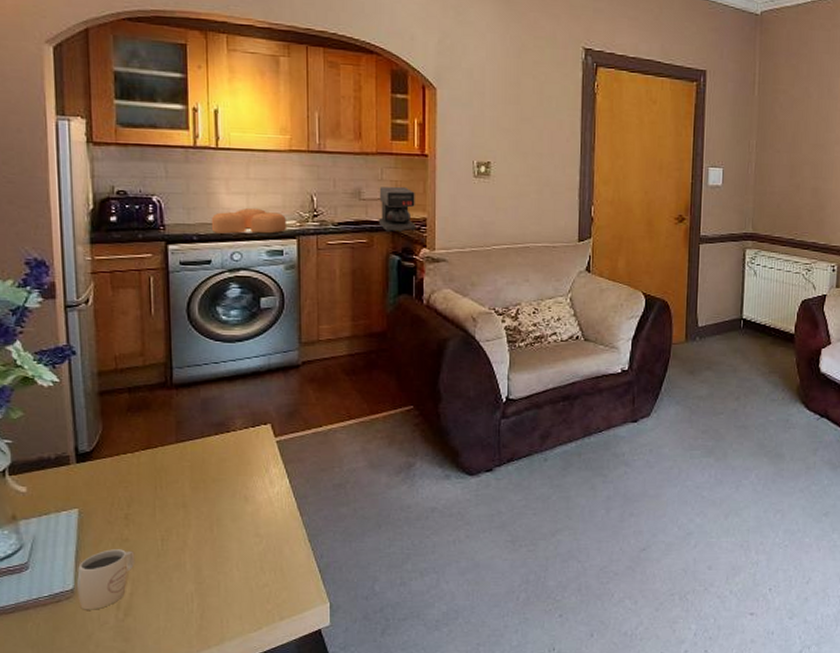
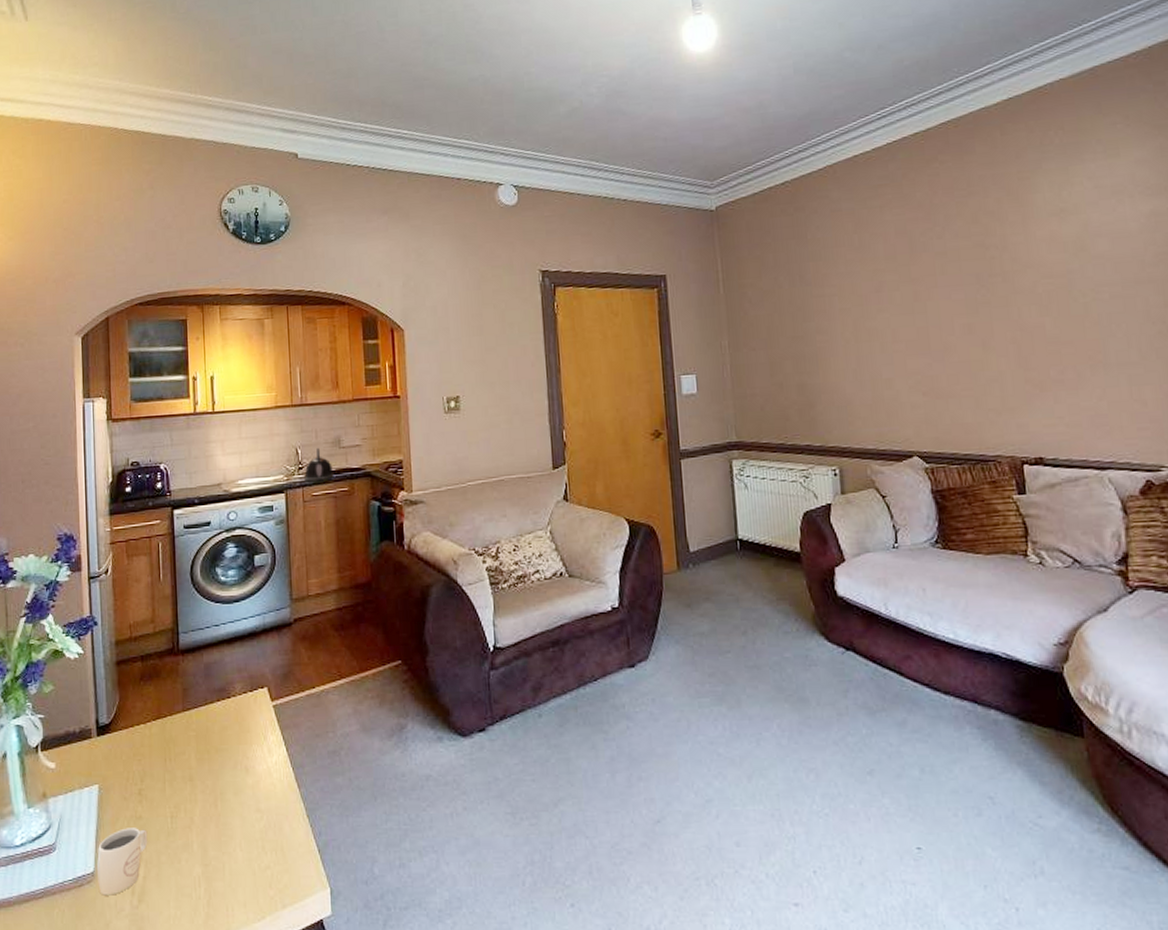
bread: present [211,208,286,234] -> none [209,467,275,495]
kettle: none [319,196,352,231] -> present [304,447,334,482]
coffee maker: present [379,186,416,233] -> none [357,430,393,479]

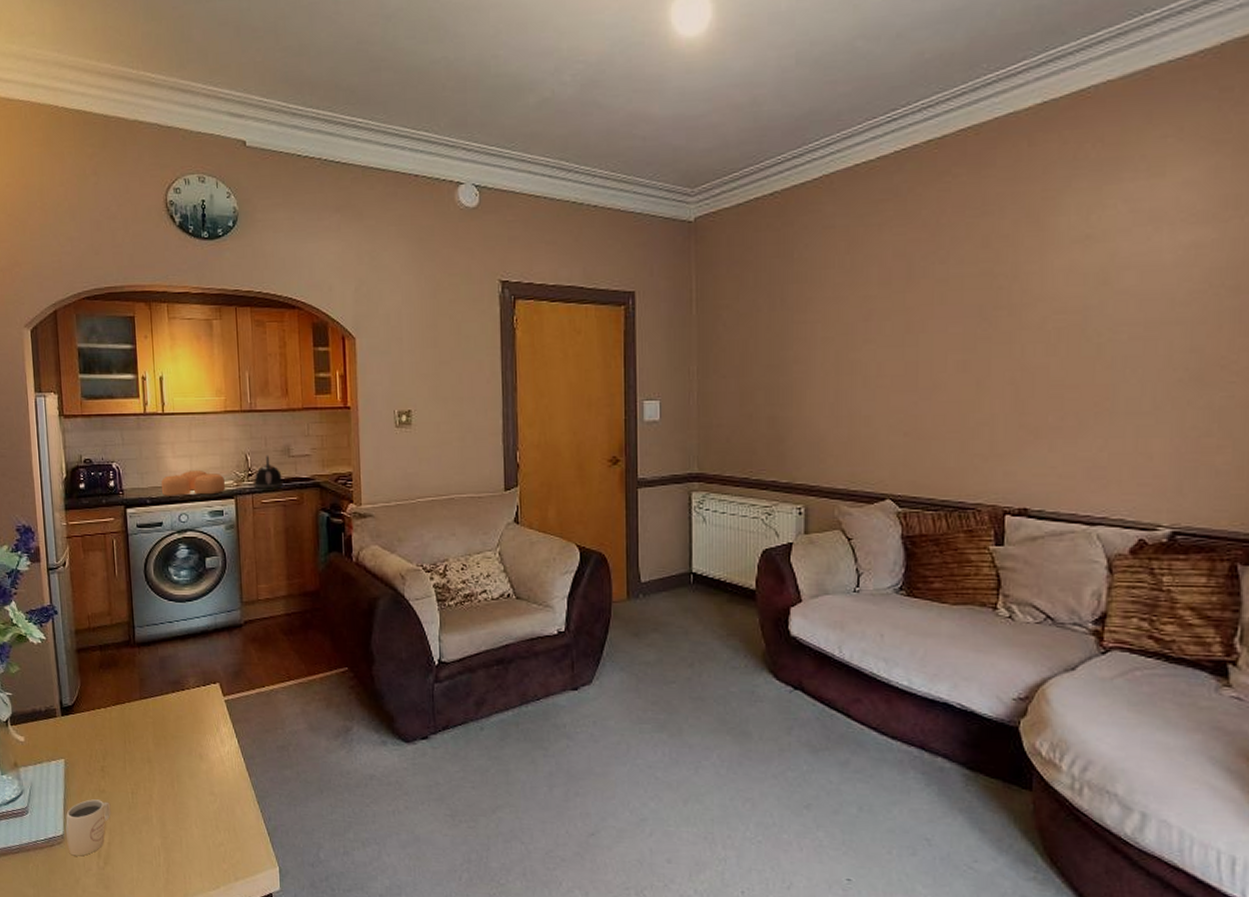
bread: none [209,467,275,495] -> present [161,471,225,496]

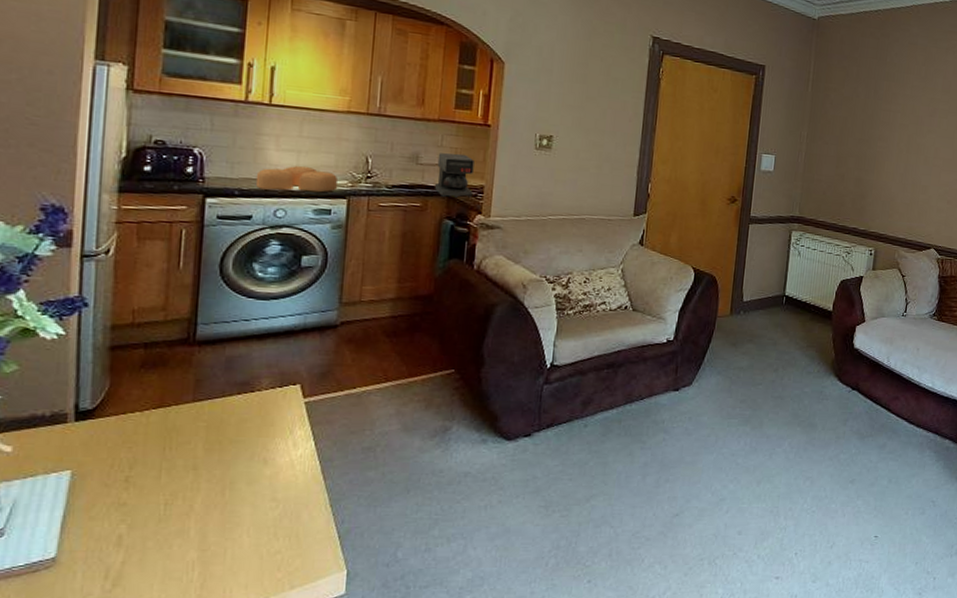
mug: present [66,799,111,857] -> none [59,514,133,581]
kettle: present [254,455,284,489] -> none [372,159,407,194]
coffee maker: none [306,441,343,489] -> present [435,153,474,198]

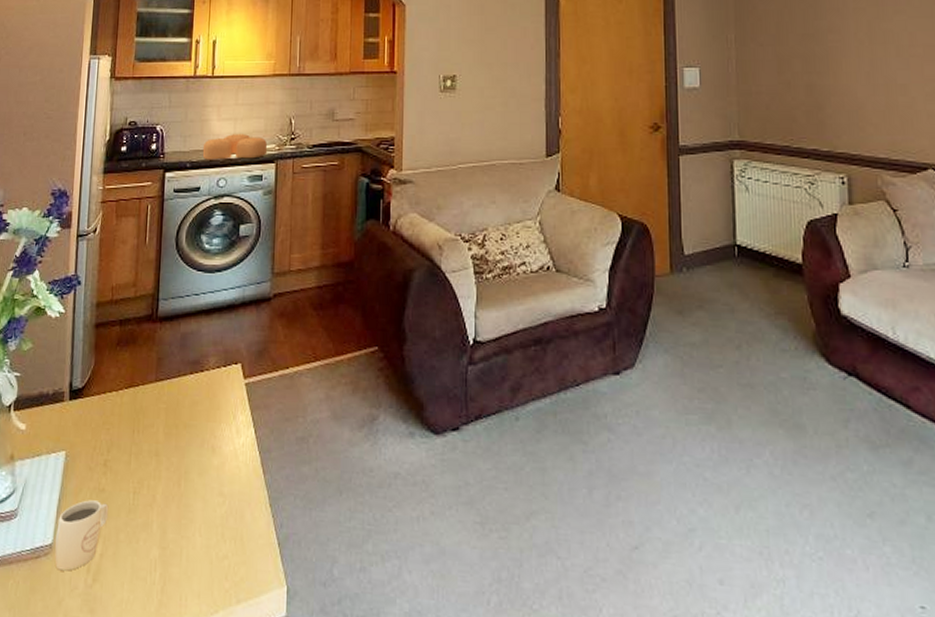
mug: none [59,514,133,581] -> present [54,500,109,571]
coffee maker: present [435,153,474,198] -> none [350,105,385,154]

